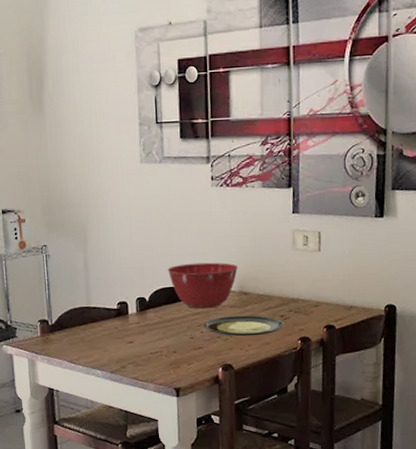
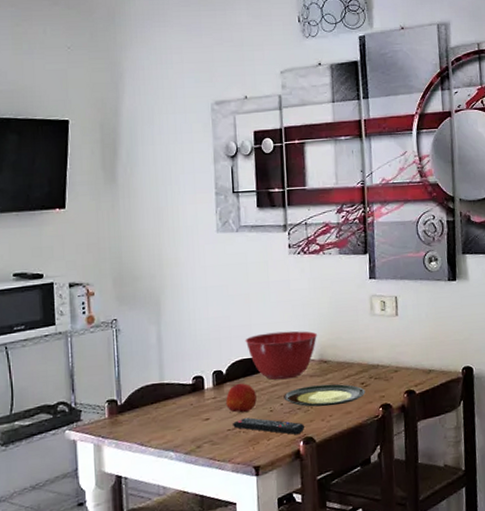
fruit: none [149,310,178,339] -> present [226,383,257,414]
remote control: none [155,343,224,362] -> present [233,417,305,435]

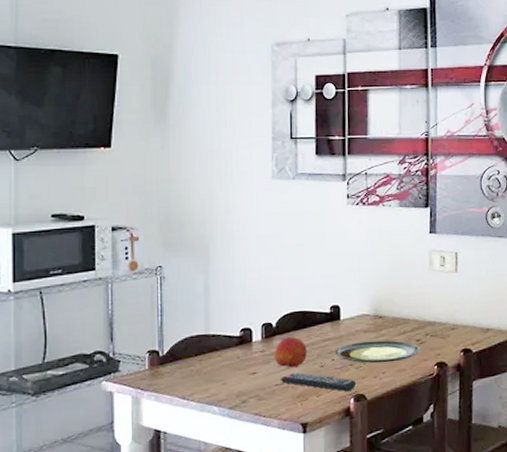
mixing bowl: present [245,331,318,380] -> none [297,284,374,335]

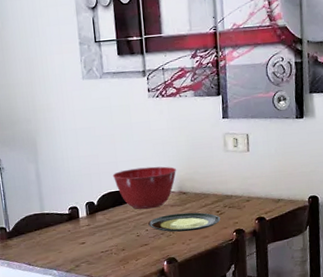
fruit: present [275,336,307,368] -> none [98,212,125,238]
remote control: present [281,372,357,392] -> none [105,241,168,256]
mixing bowl: none [297,284,374,335] -> present [112,166,177,210]

